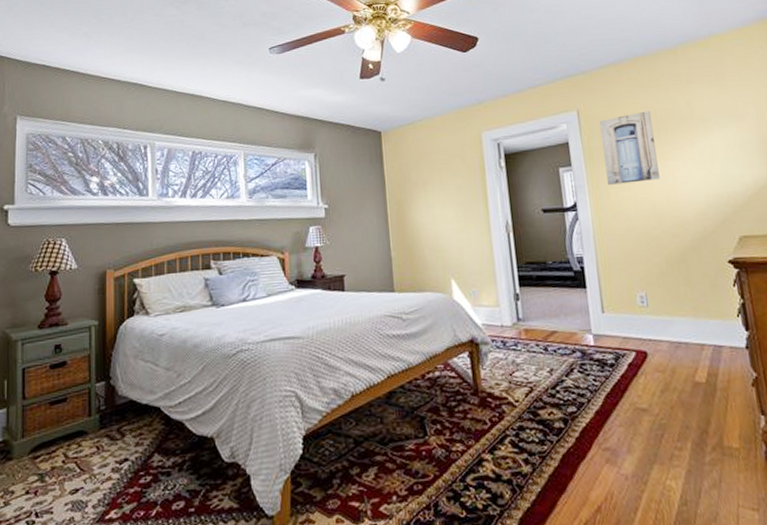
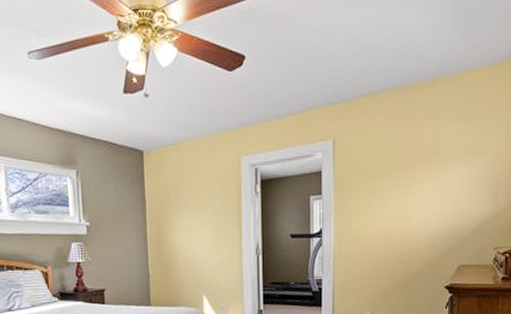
wall art: present [599,110,660,185] -> none [352,143,401,214]

